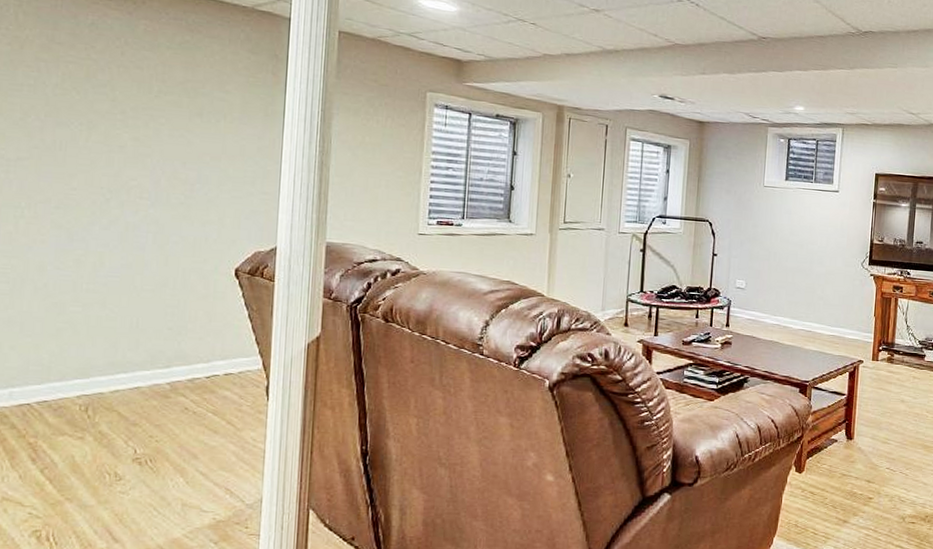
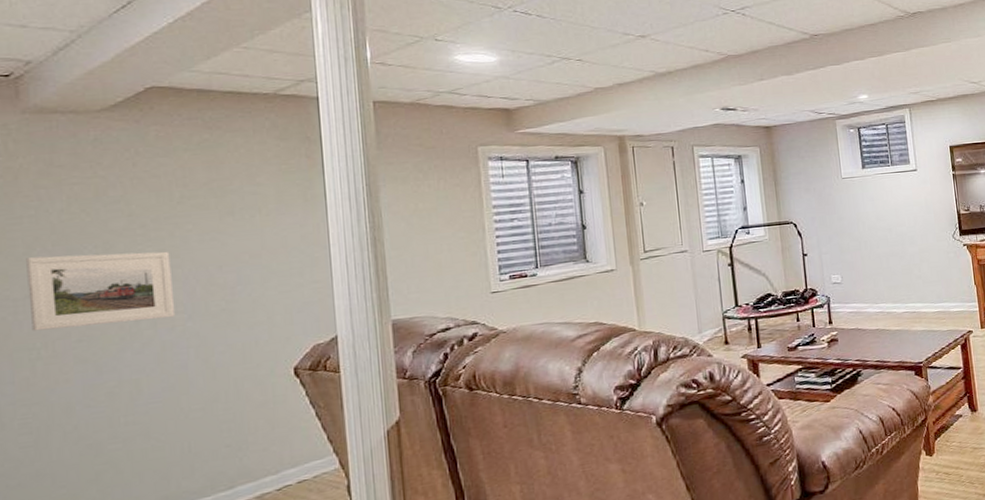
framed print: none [19,123,143,202] -> present [26,251,176,331]

